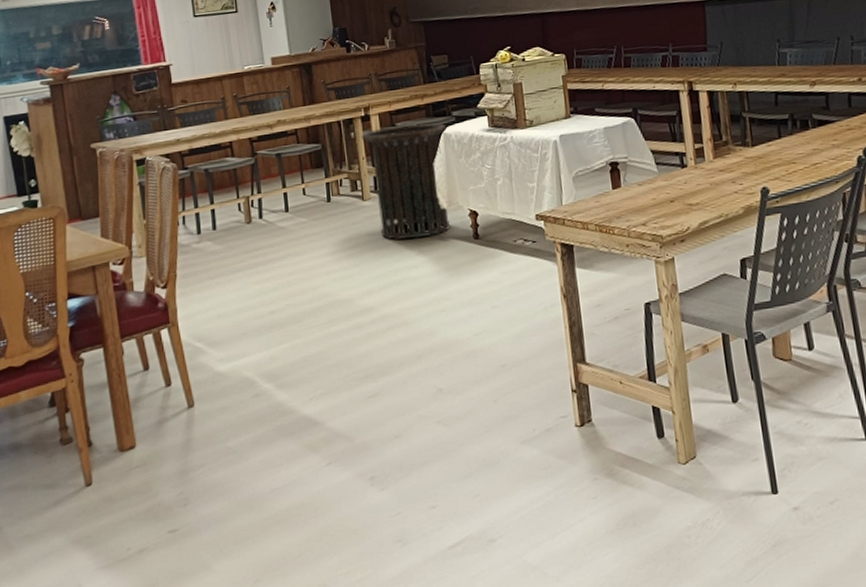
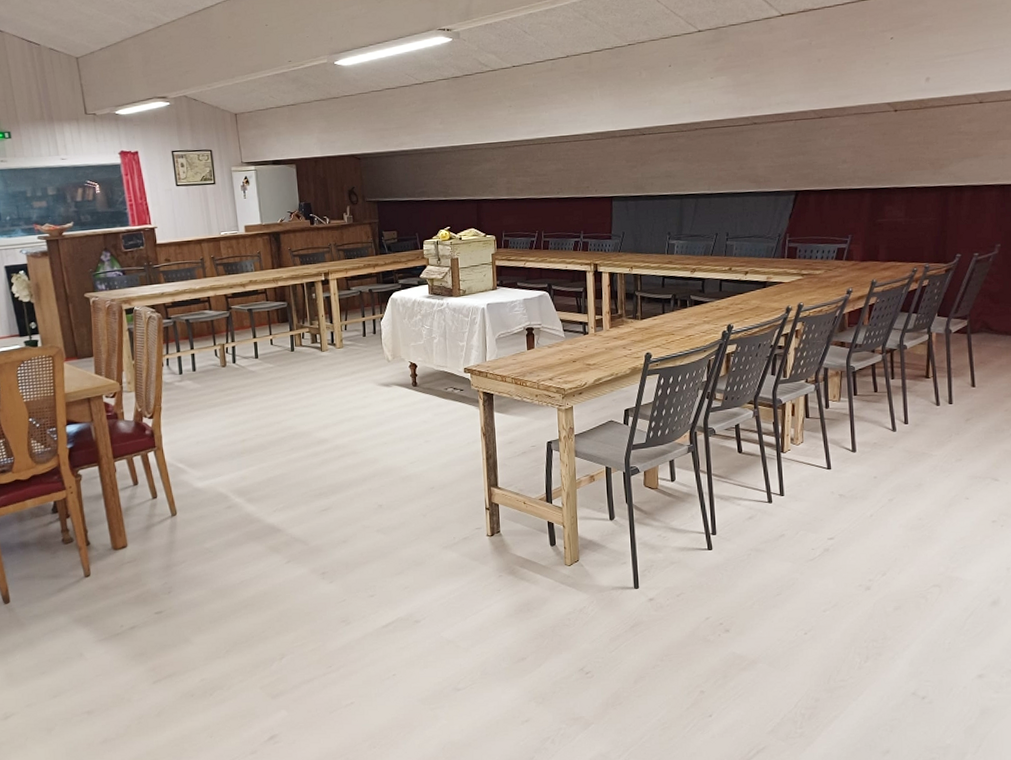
trash bin: present [362,123,450,240] -> none [322,288,394,385]

